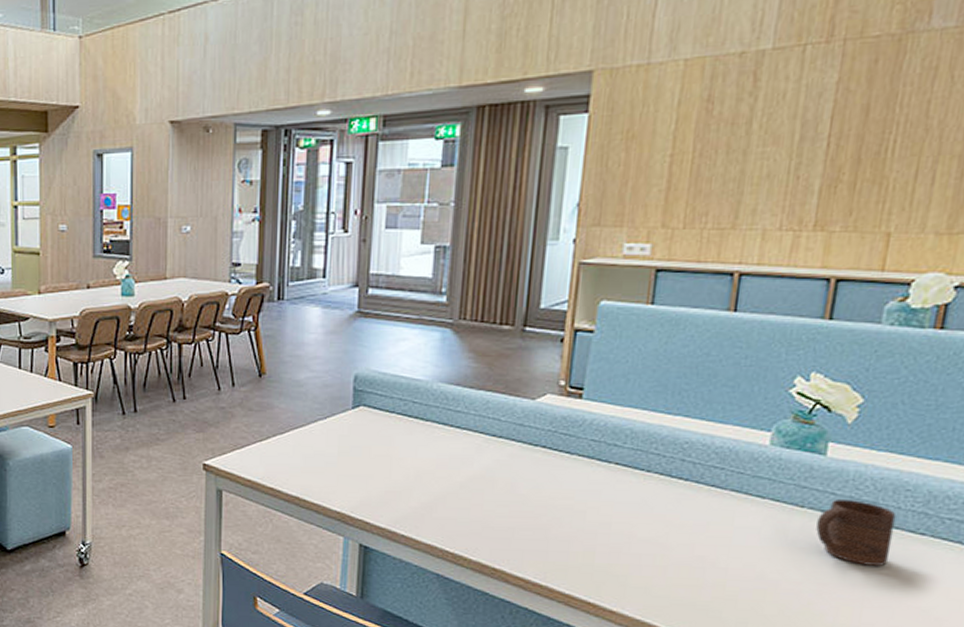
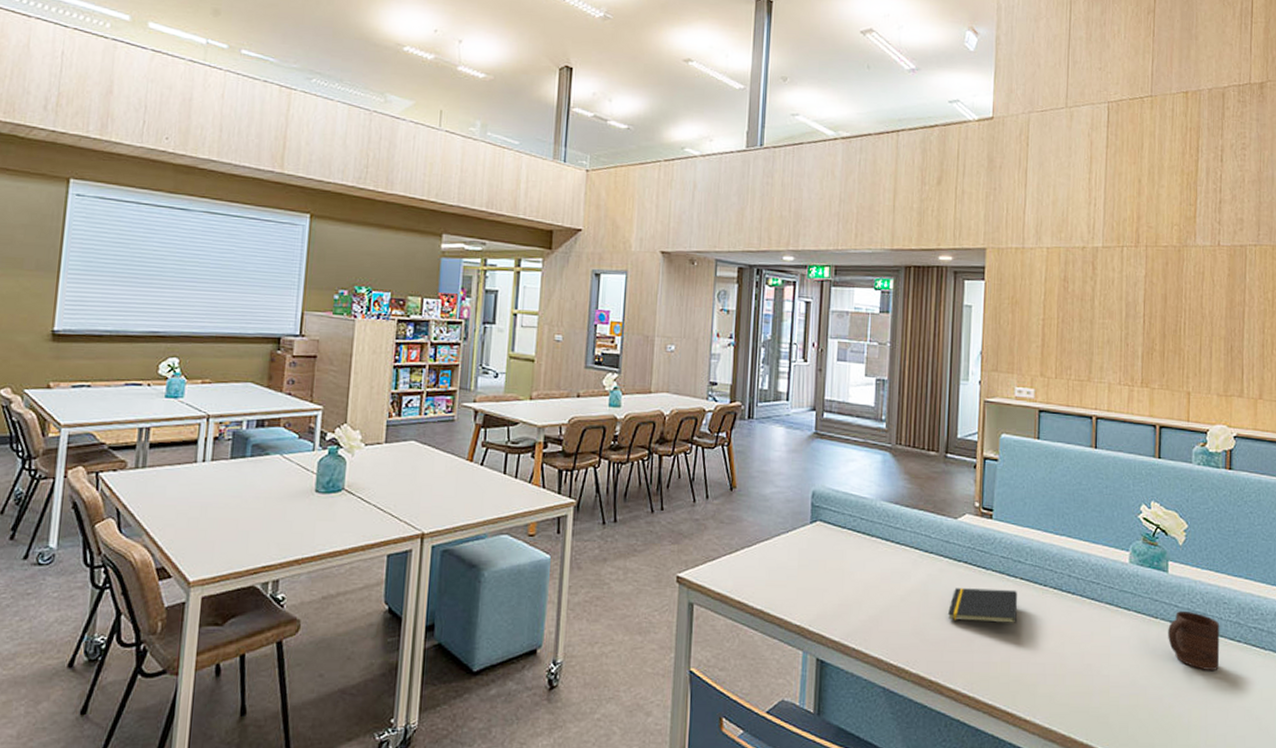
notepad: none [517,474,610,513] -> present [947,588,1017,624]

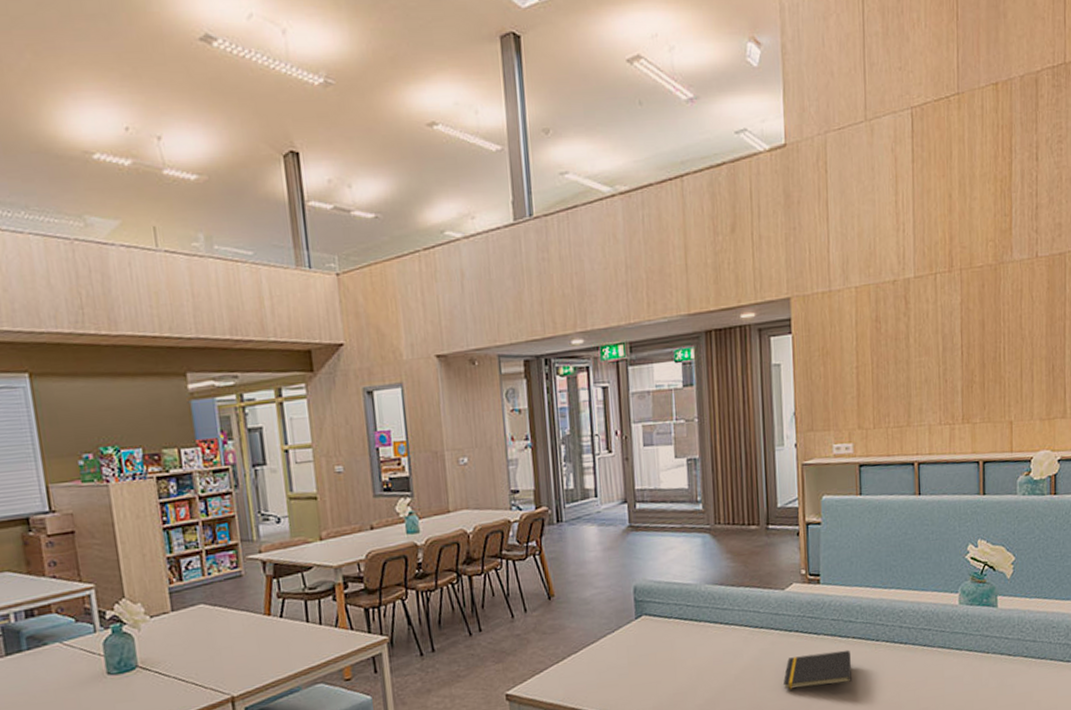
cup: present [1168,610,1220,670] -> none [1000,641,1050,694]

